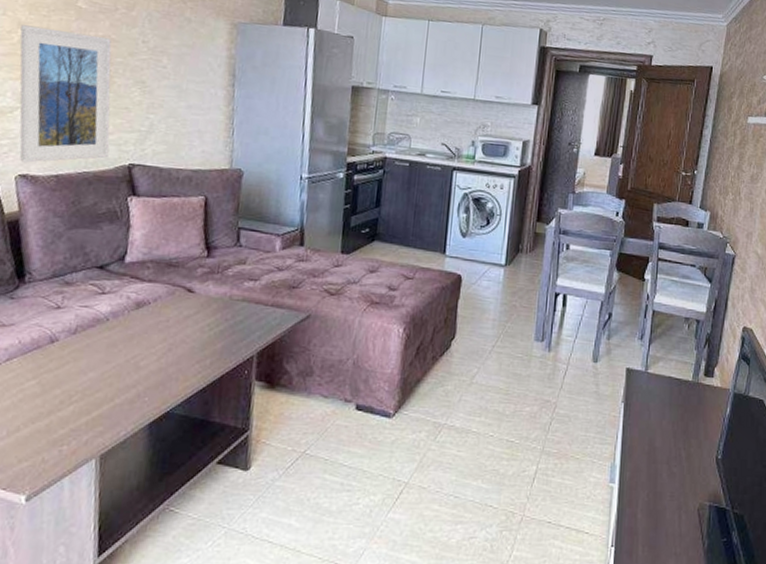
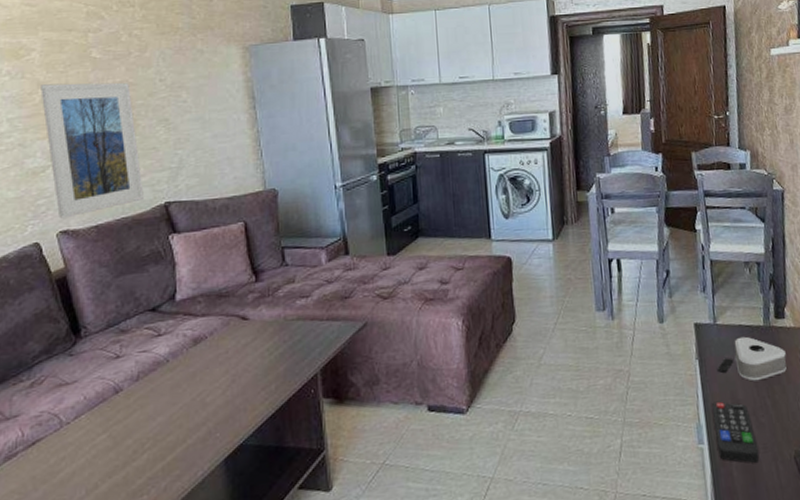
remote control: none [627,446,666,508] -> present [712,402,760,463]
speaker: none [641,388,708,432] -> present [717,336,787,382]

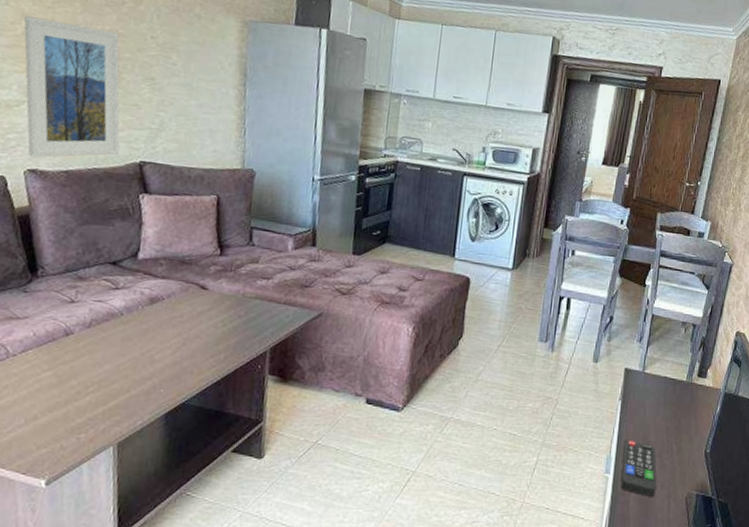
speaker: present [717,336,787,382] -> none [637,387,700,428]

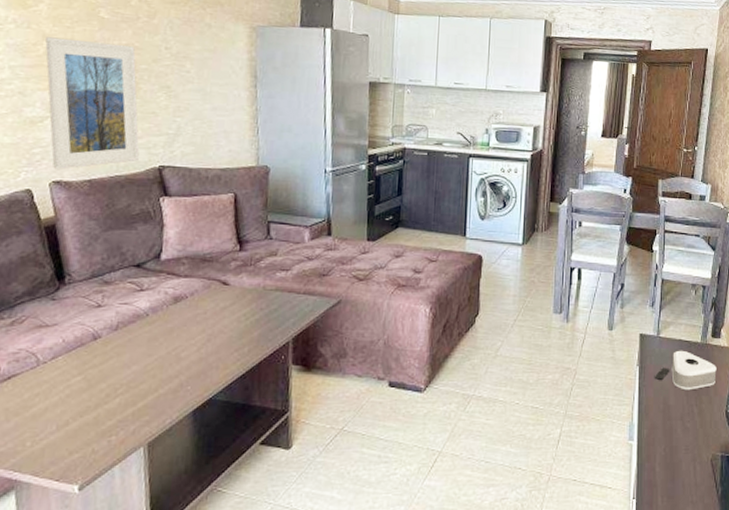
remote control: present [621,440,657,497] -> none [644,406,681,461]
speaker: none [637,387,700,428] -> present [655,350,717,391]

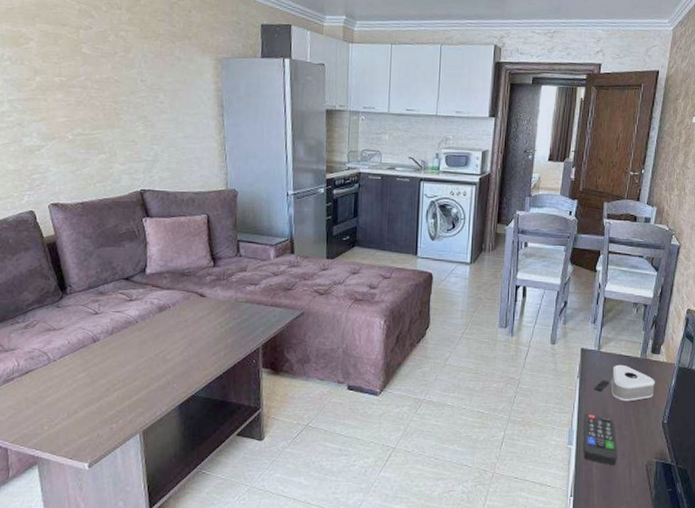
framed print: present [45,37,140,169] -> none [37,72,123,193]
remote control: none [644,406,681,461] -> present [583,414,618,465]

